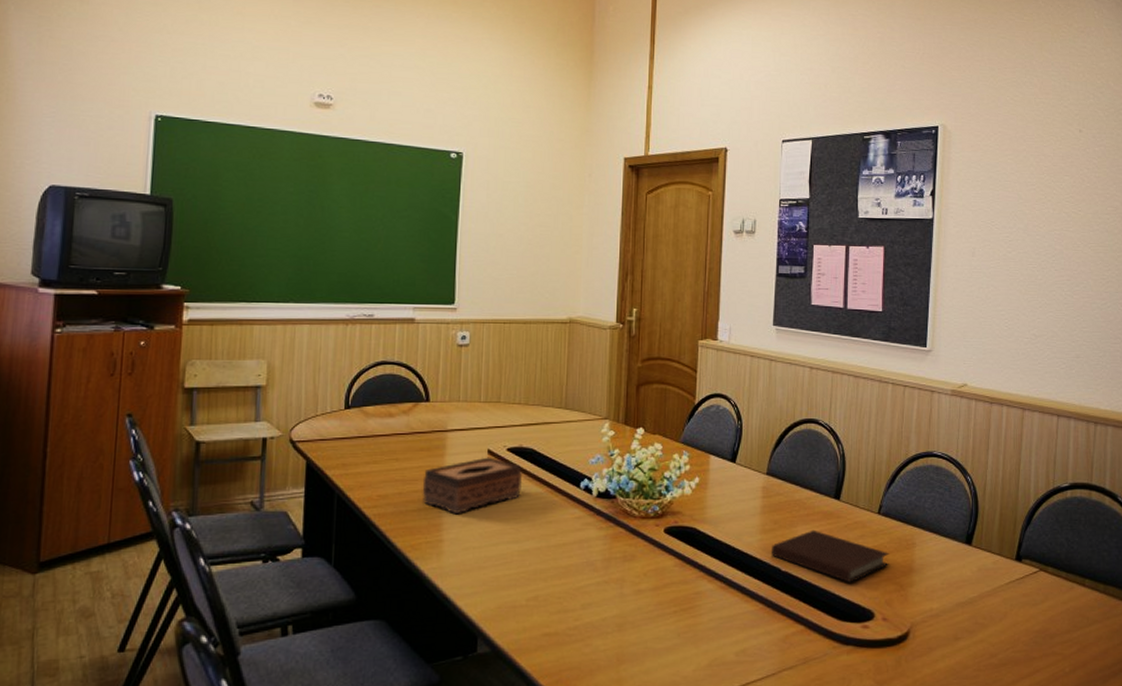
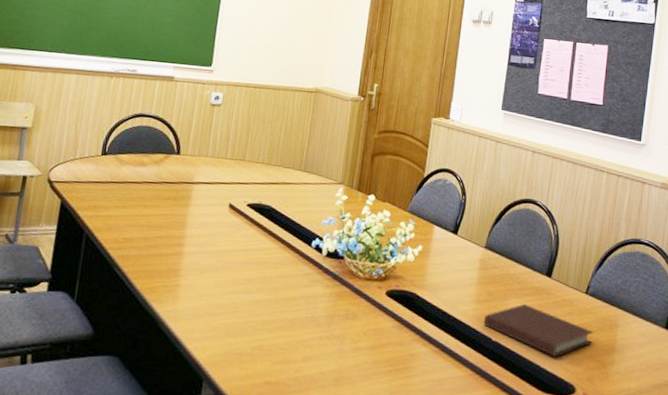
tissue box: present [422,457,523,515] -> none [164,210,260,262]

